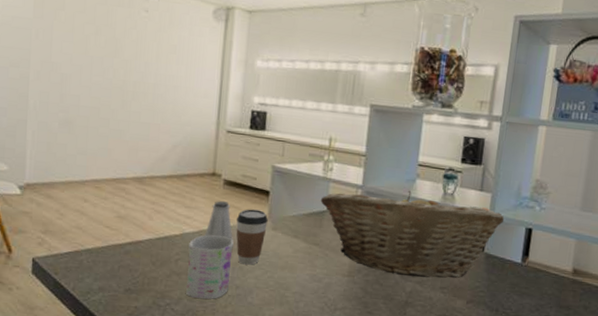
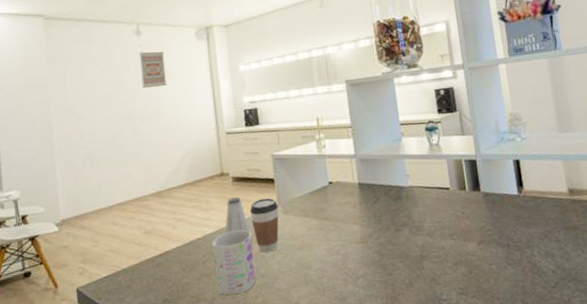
wall art: none [141,18,173,63] -> present [139,51,167,88]
fruit basket: present [320,190,505,278] -> none [320,149,492,232]

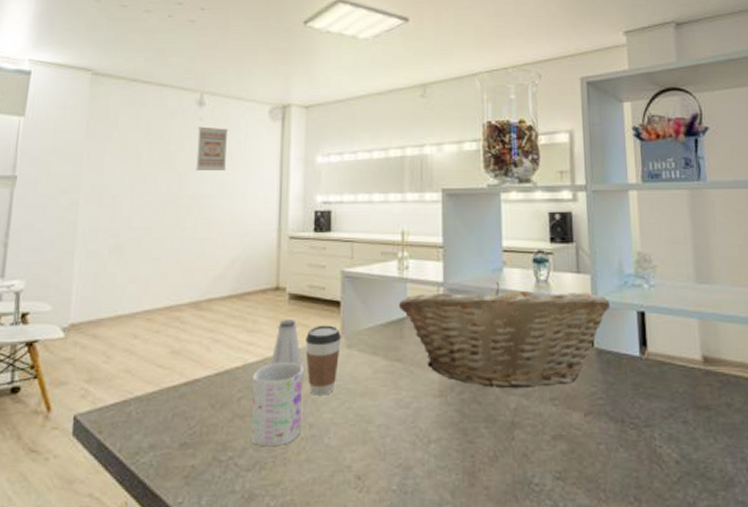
fruit basket: none [320,149,492,232] -> present [398,282,611,389]

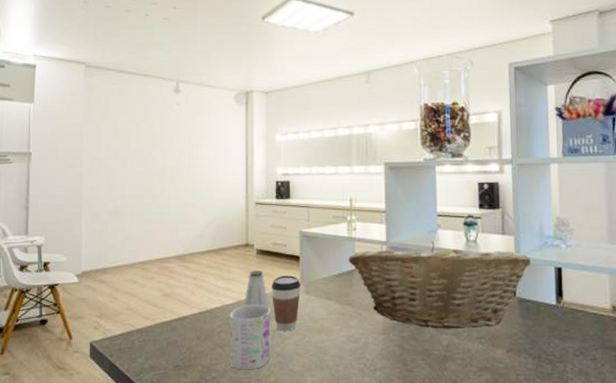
wall art: present [196,126,229,170] -> none [176,110,201,148]

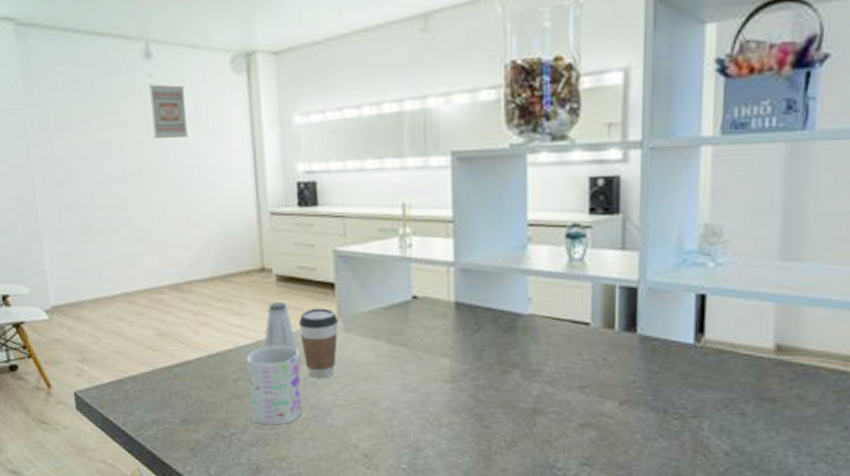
wall art: none [176,110,201,148] -> present [149,84,189,138]
fruit basket: present [348,241,532,329] -> none [401,261,663,376]

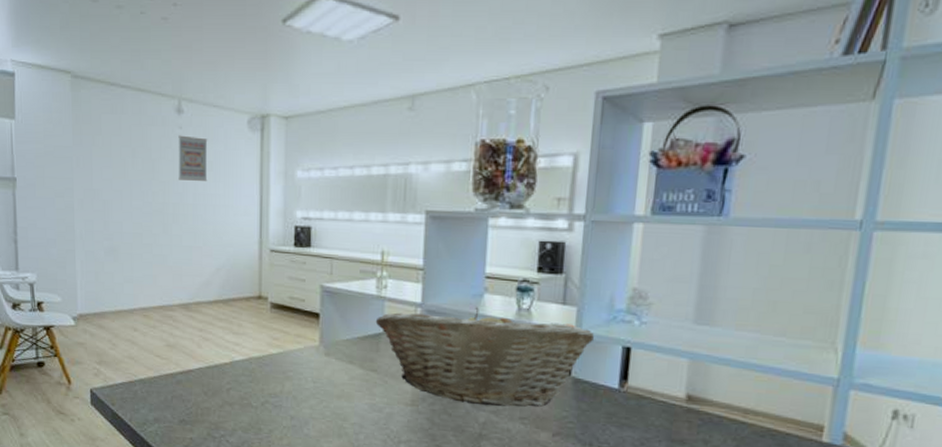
mug: present [246,346,302,425] -> none [239,362,285,431]
saltshaker: present [263,302,298,349] -> none [255,326,284,367]
coffee cup: present [298,308,338,379] -> none [286,333,320,394]
fruit basket: none [401,261,663,376] -> present [375,307,595,407]

